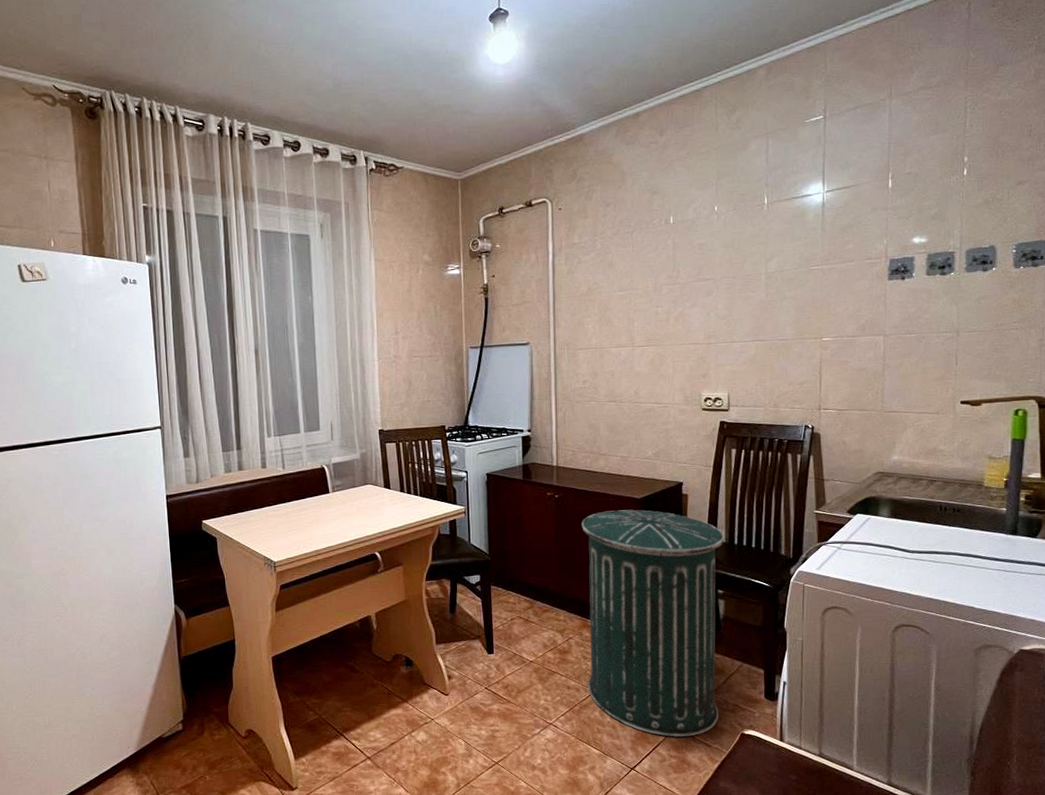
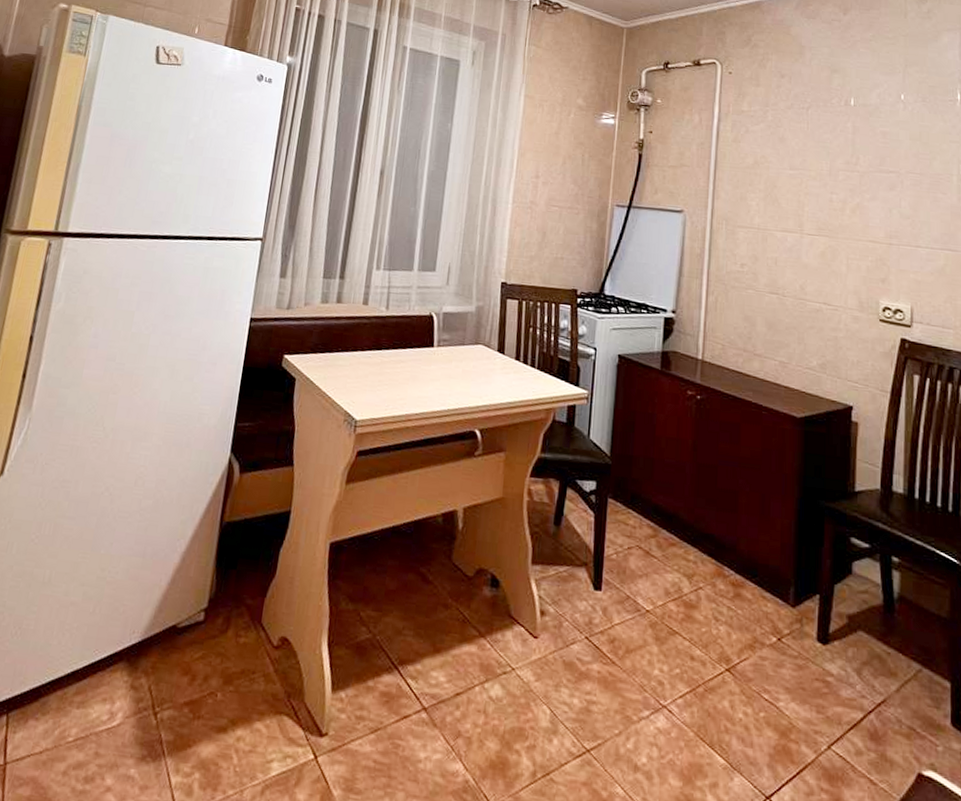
trash can: present [581,509,725,738] -> none [717,426,902,764]

